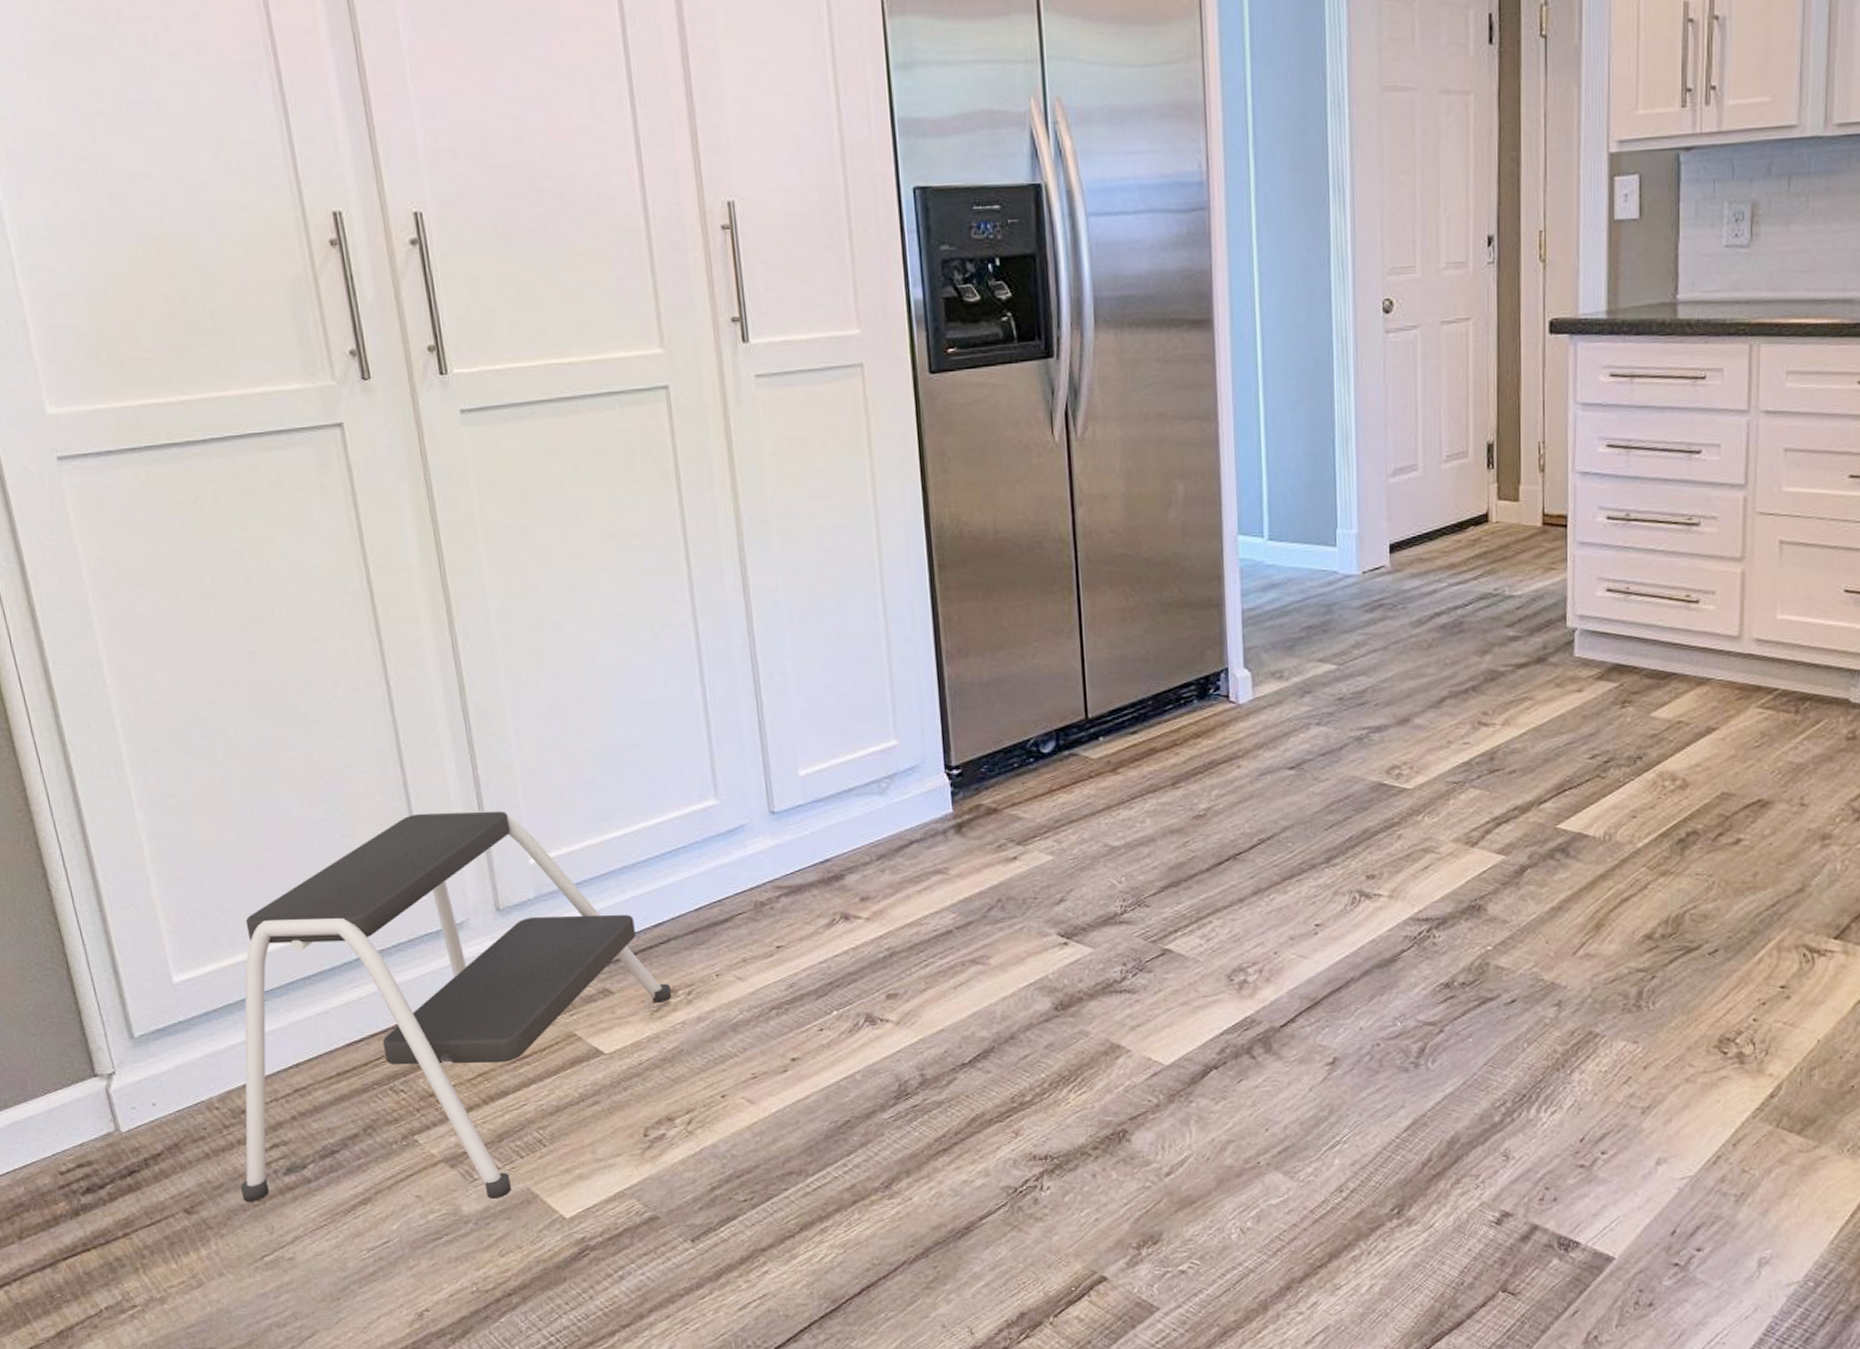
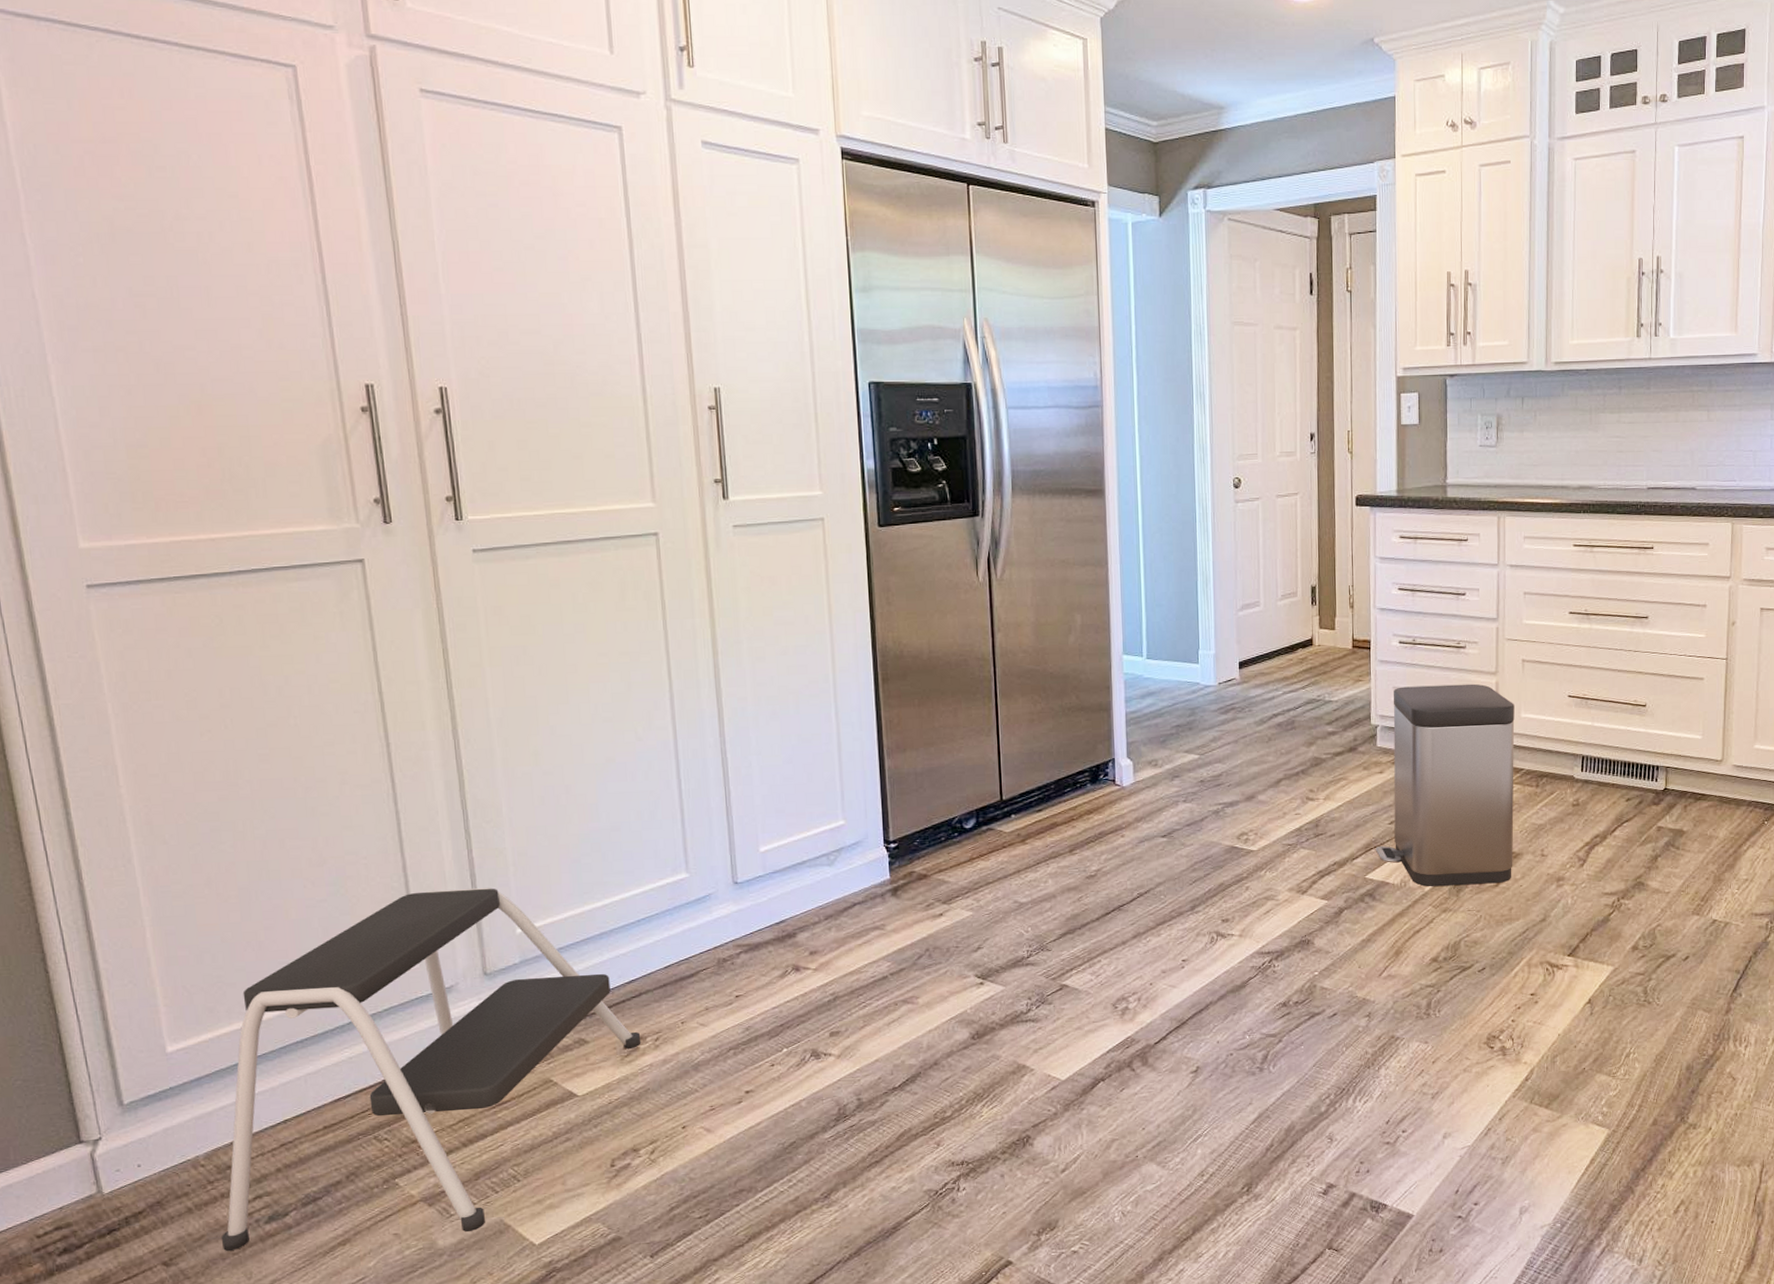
pedal bin: none [1570,573,1767,841] -> present [1375,683,1515,886]

